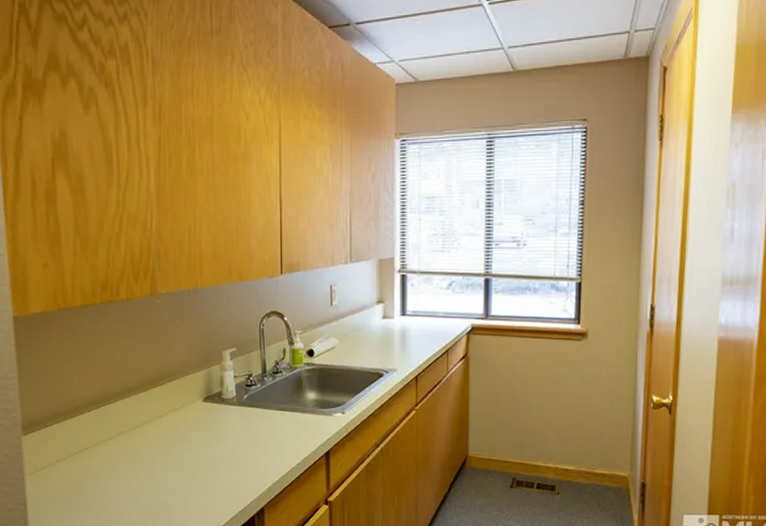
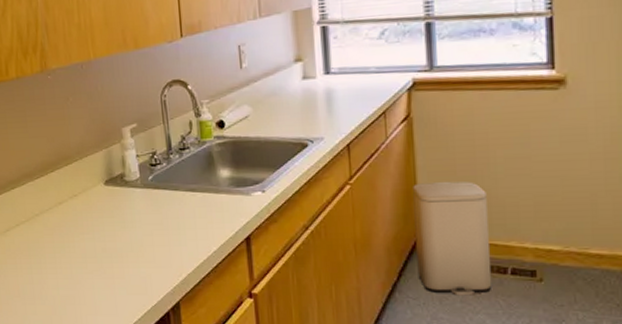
pedal bin: none [465,410,523,505] -> present [413,181,493,296]

